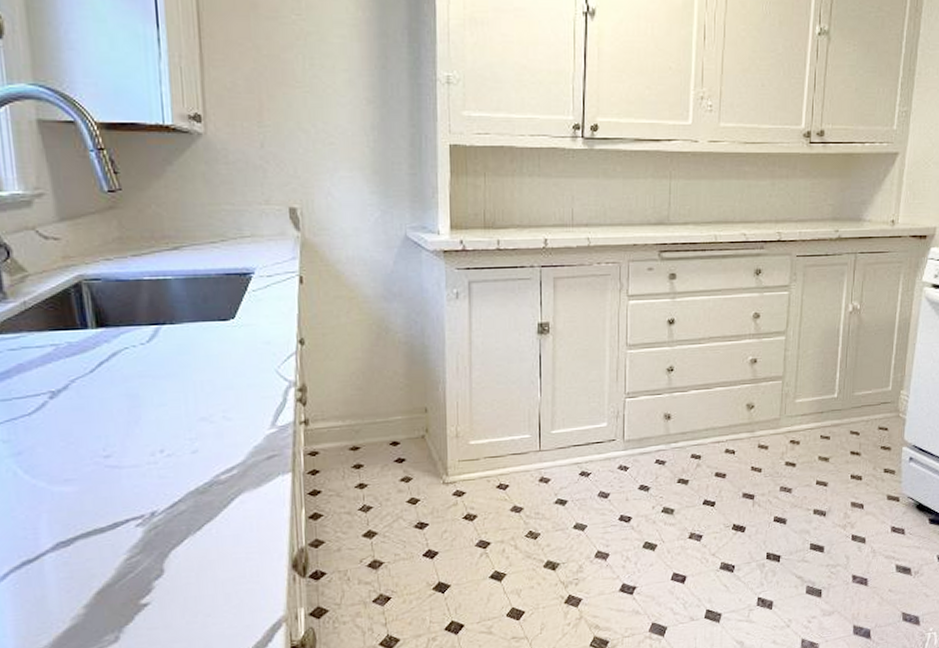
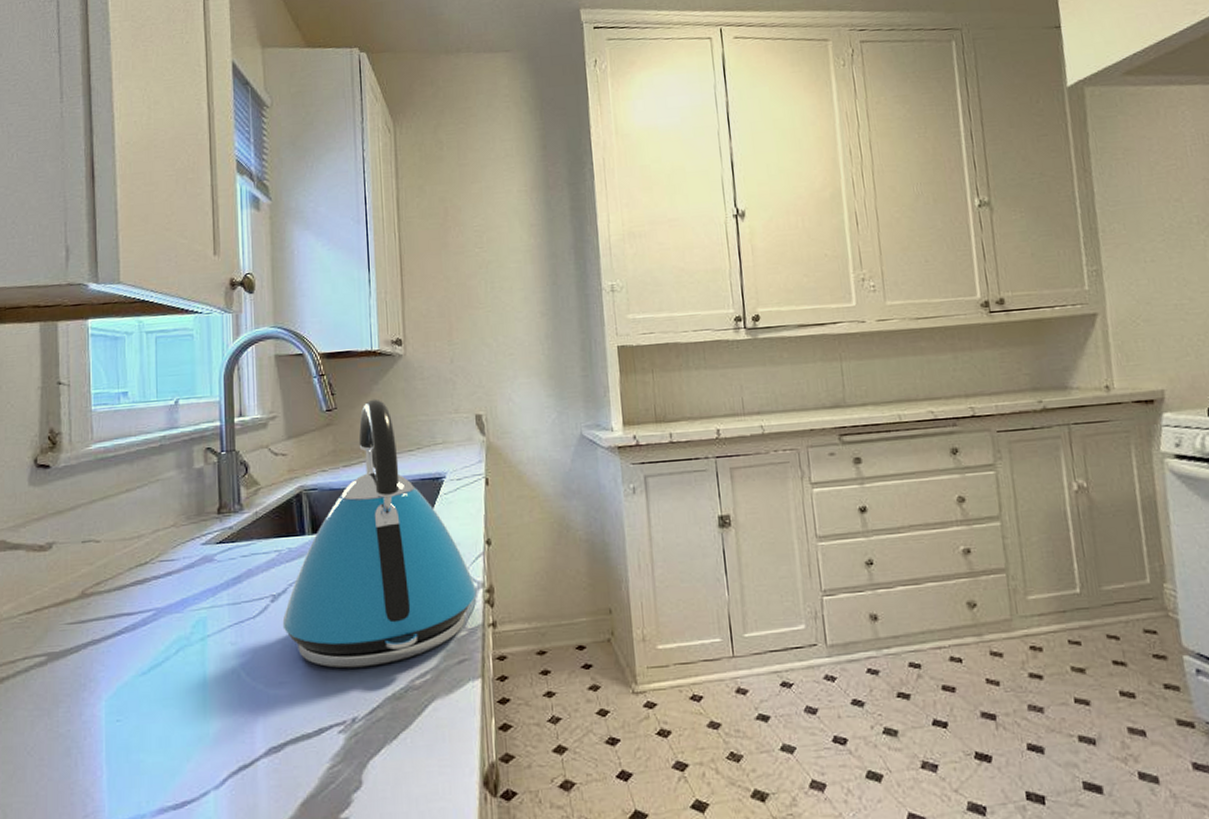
kettle: none [64,182,288,465] -> present [282,398,477,669]

